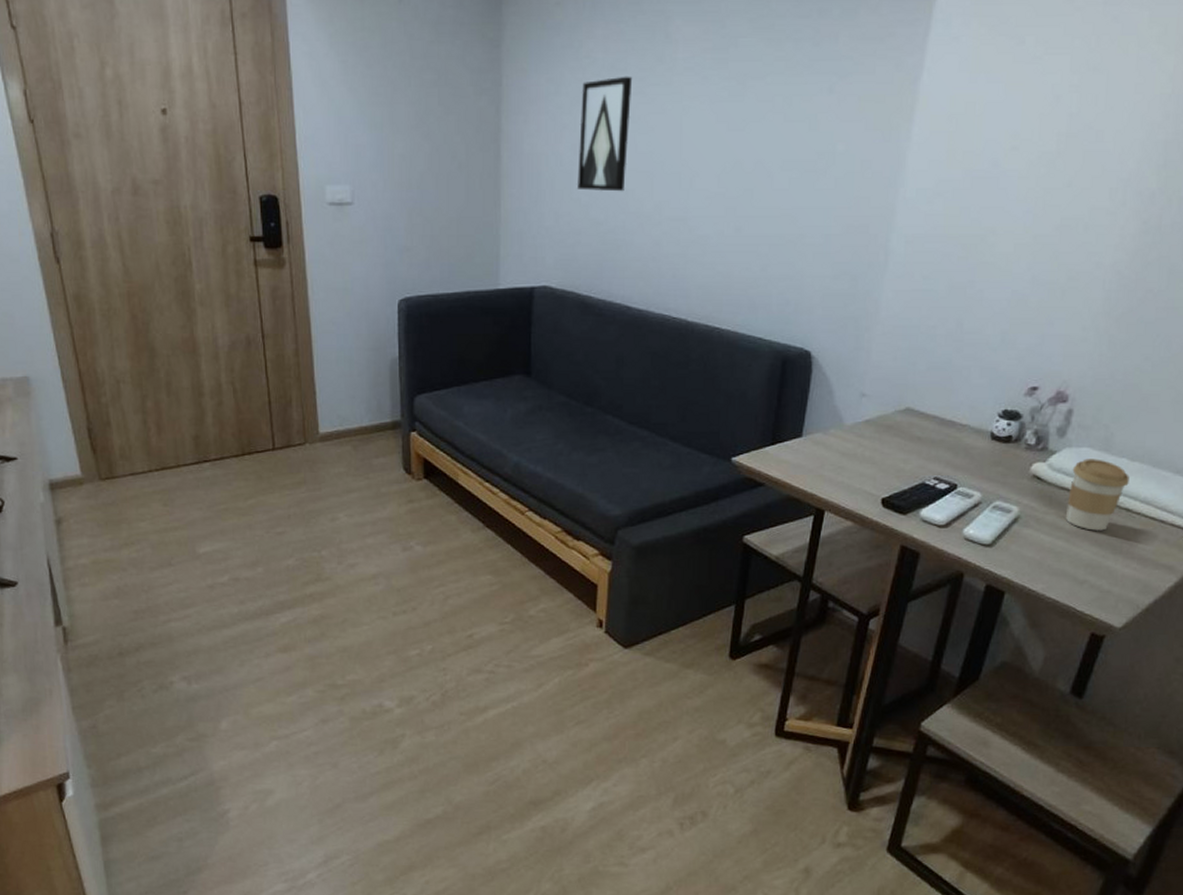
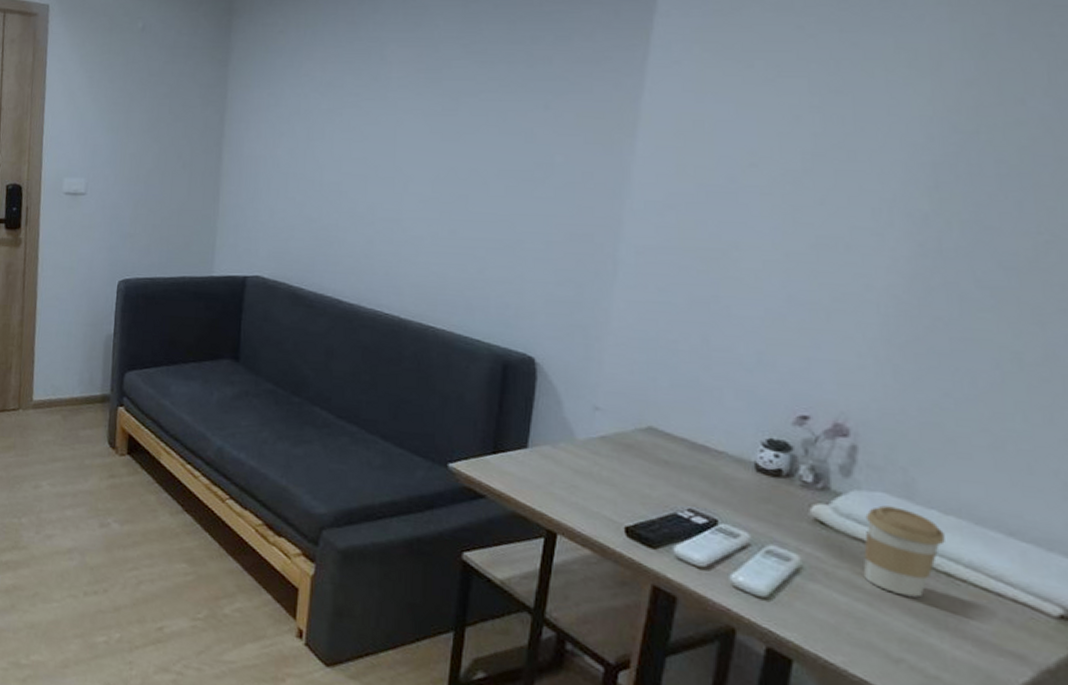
wall art: present [577,76,633,192] -> none [293,91,349,193]

